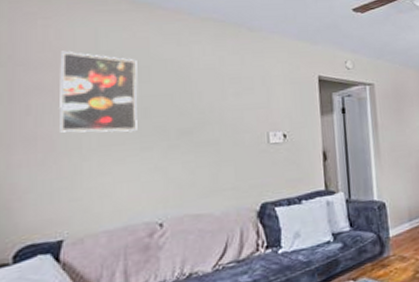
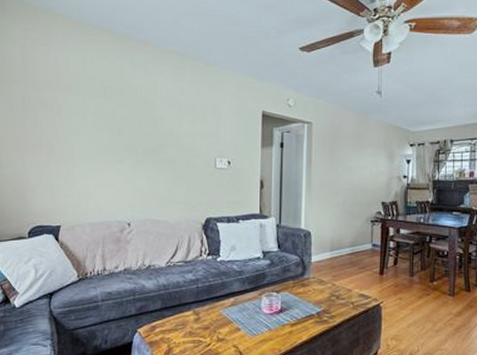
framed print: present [60,51,138,133] -> none [57,74,114,147]

